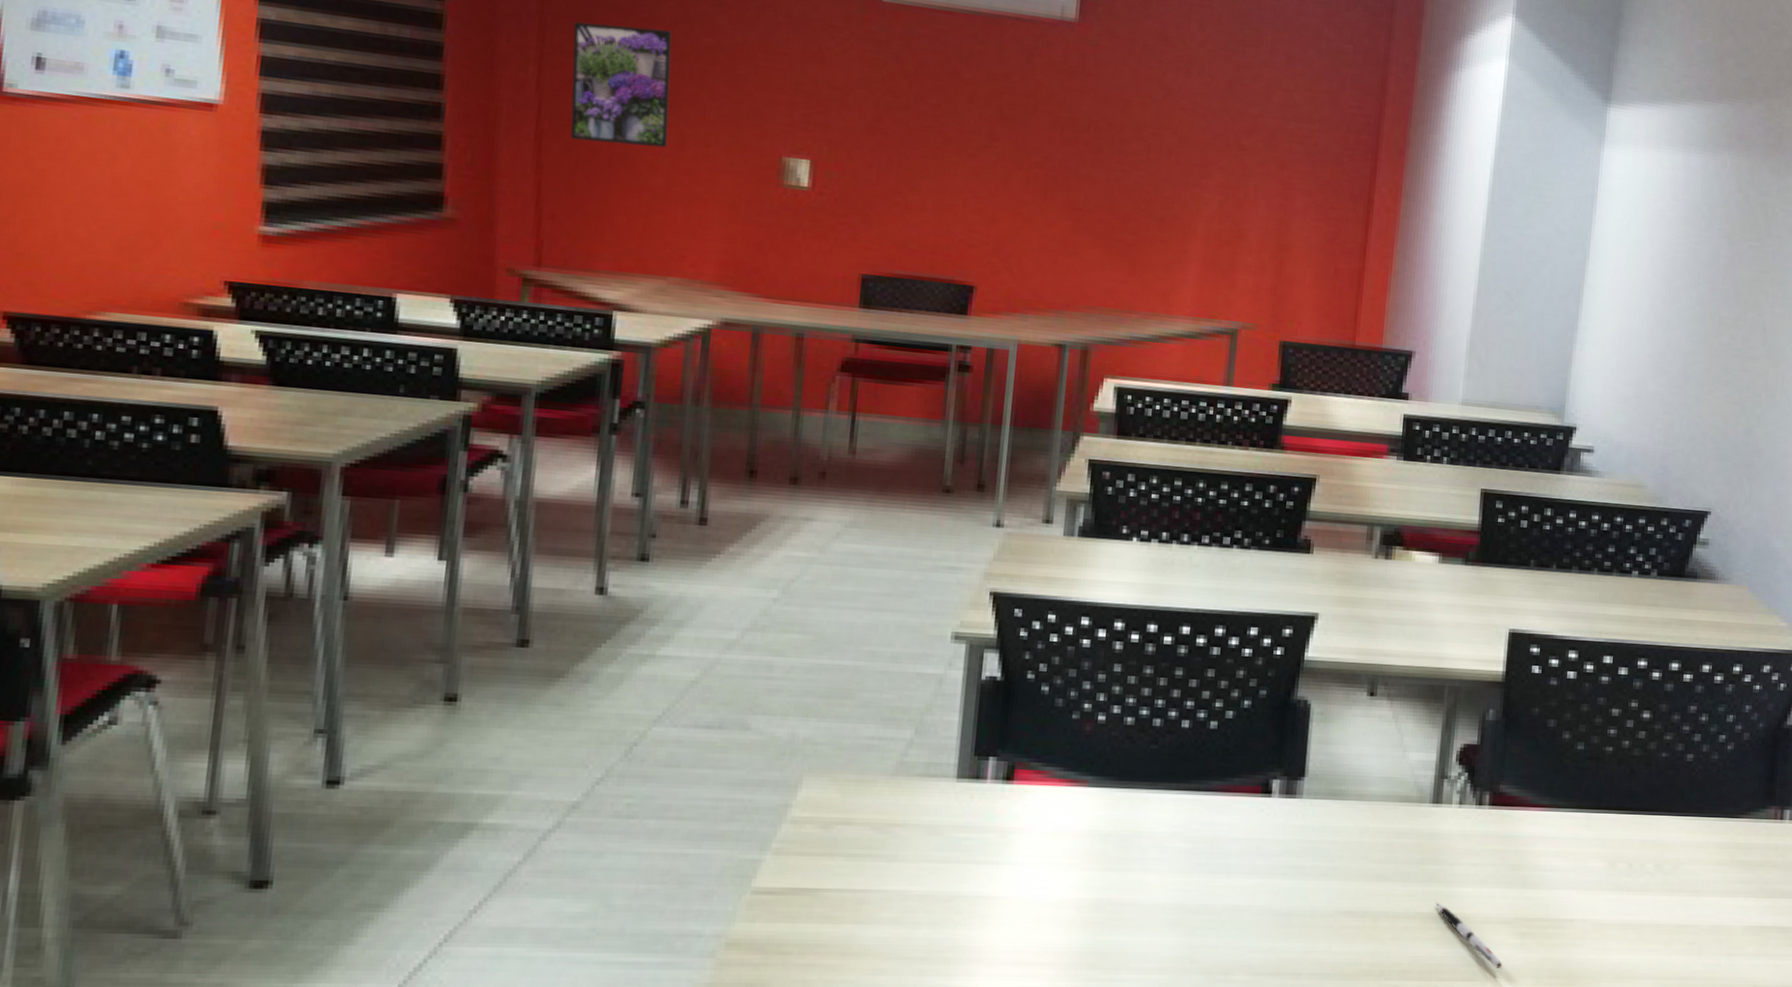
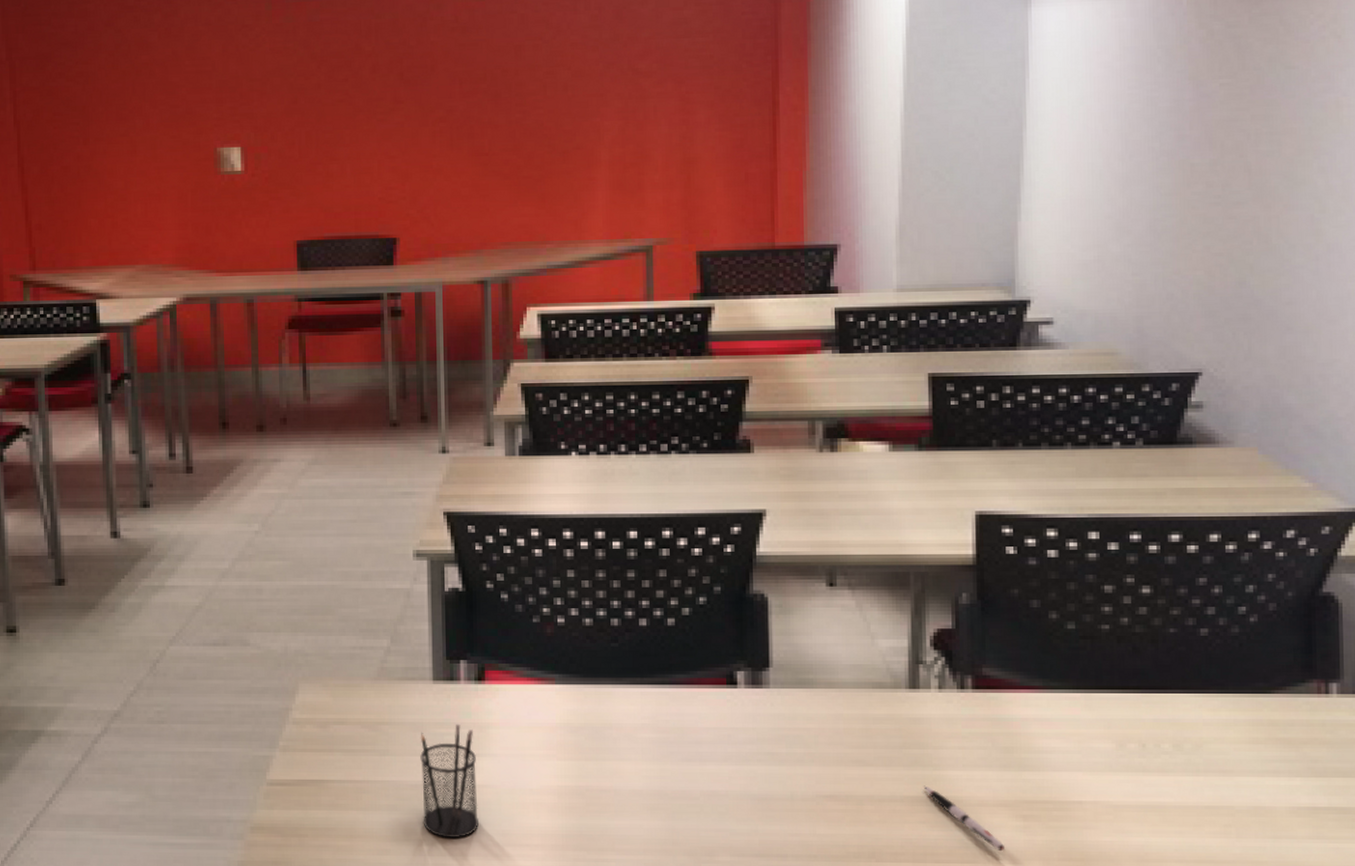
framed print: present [570,21,672,148] -> none [36,54,122,160]
pencil holder: none [927,827,994,956] -> present [420,723,479,839]

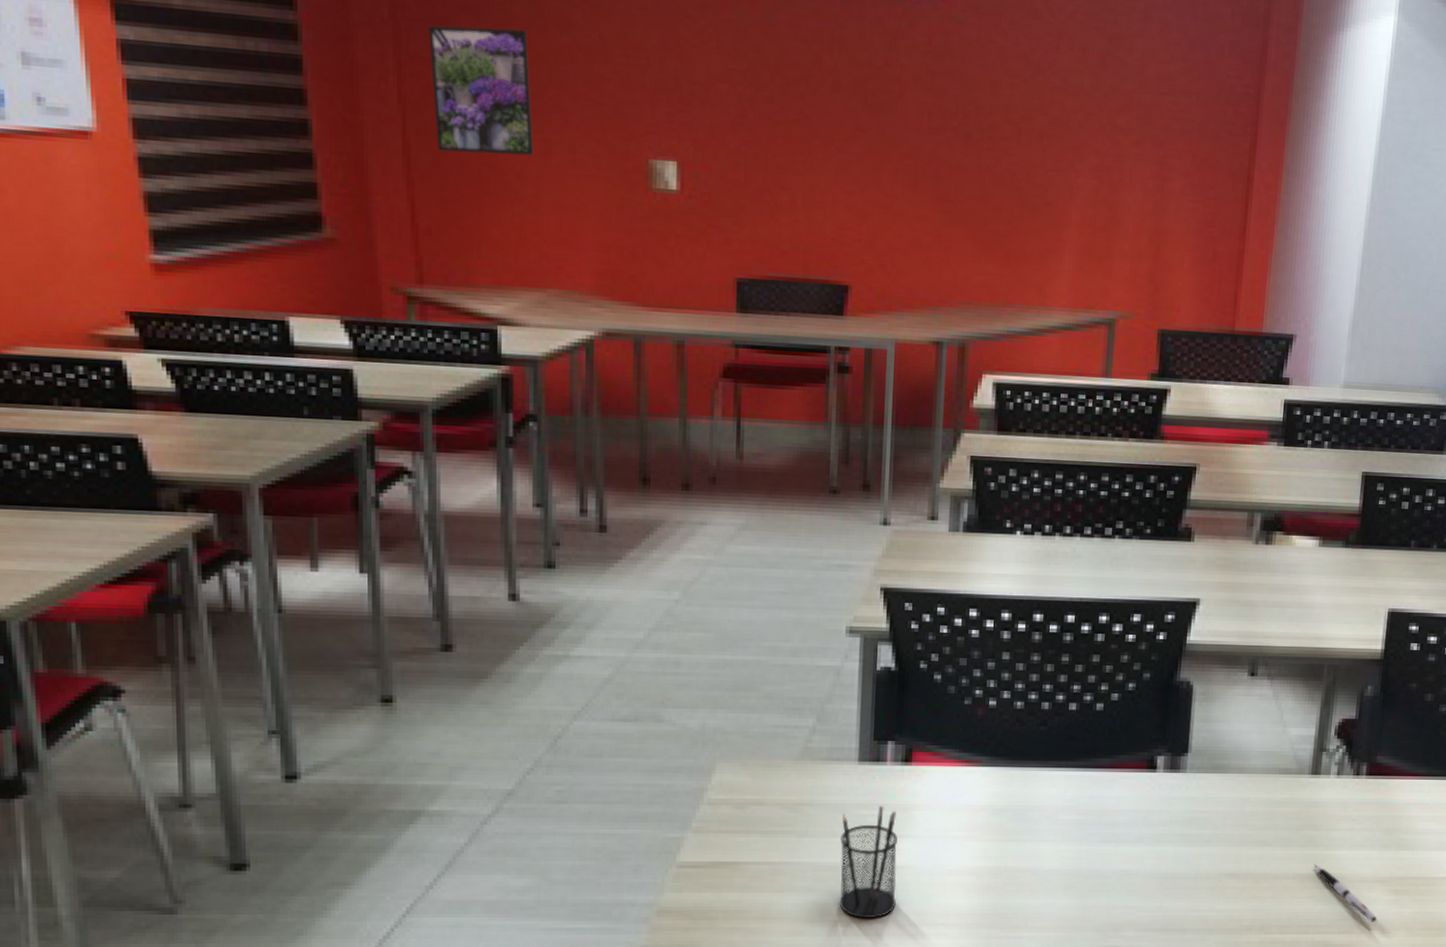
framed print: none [36,54,122,160] -> present [428,25,534,156]

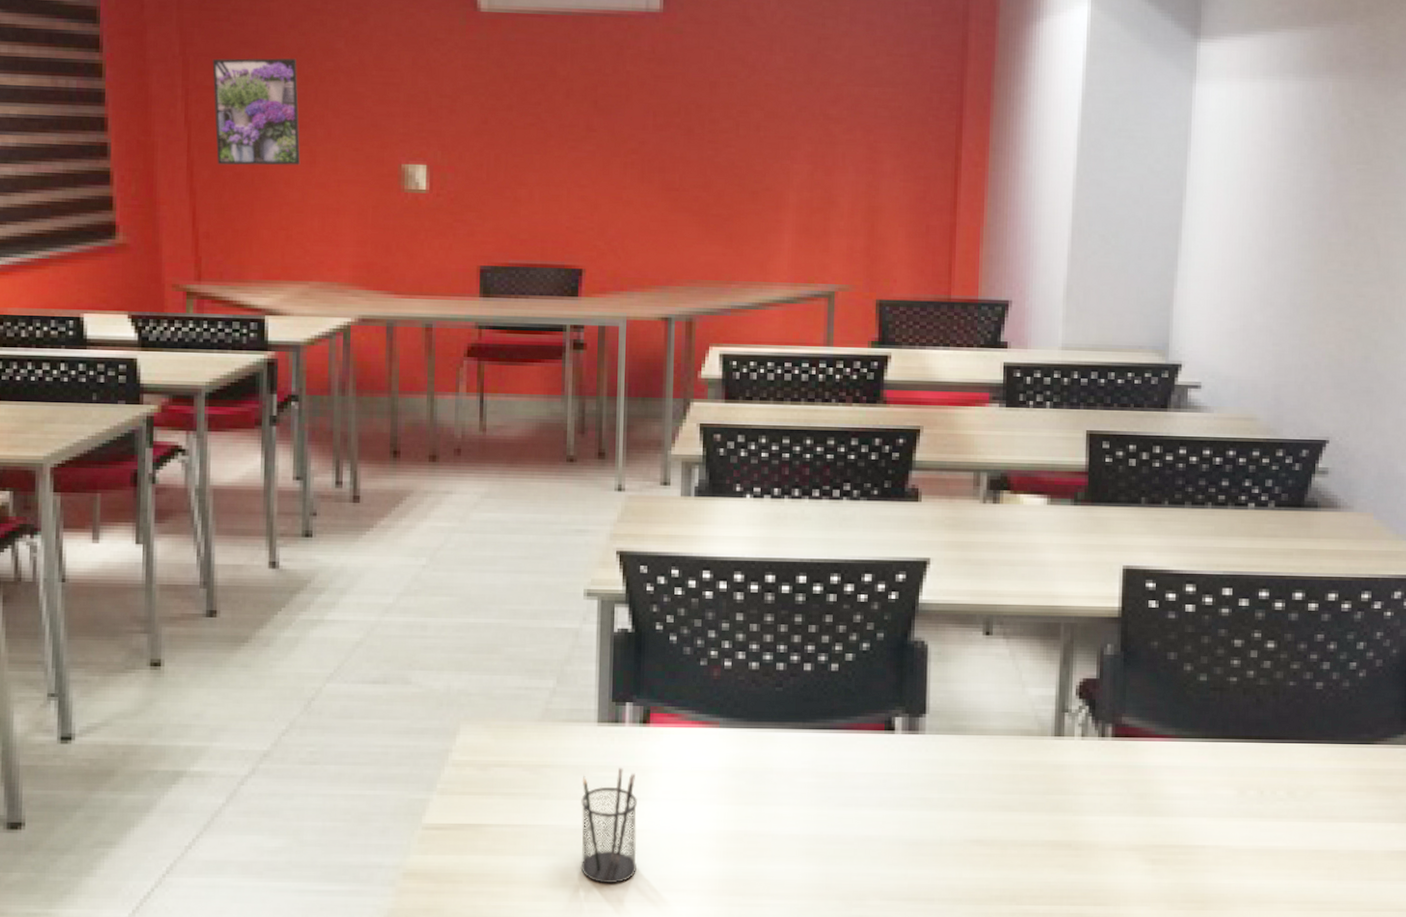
pen: present [1314,864,1377,923] -> none [1064,830,1135,894]

